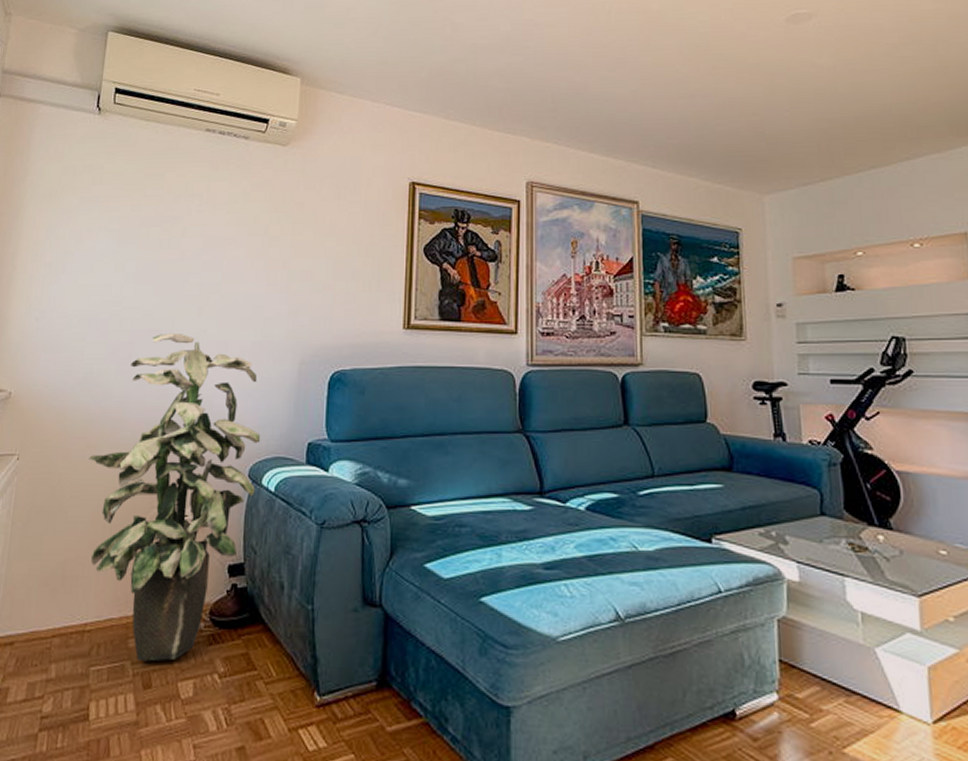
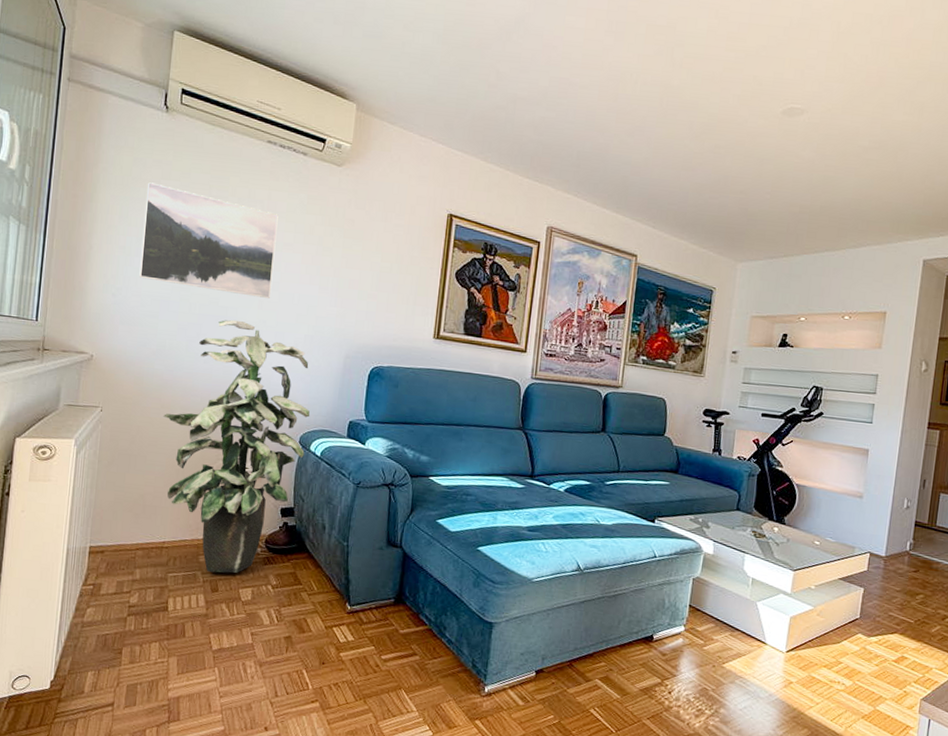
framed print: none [65,190,219,303] -> present [139,182,278,298]

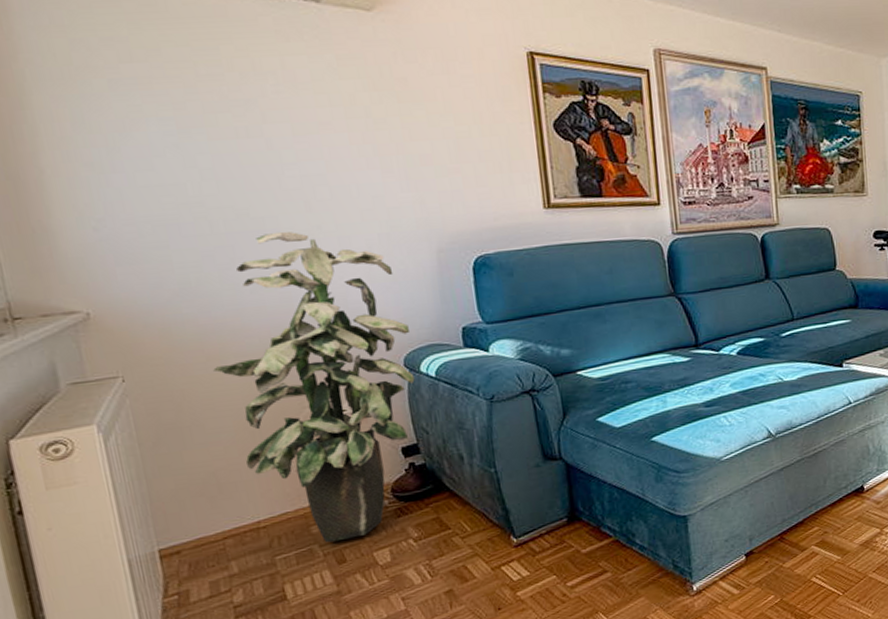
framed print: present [139,182,278,298] -> none [101,69,320,201]

